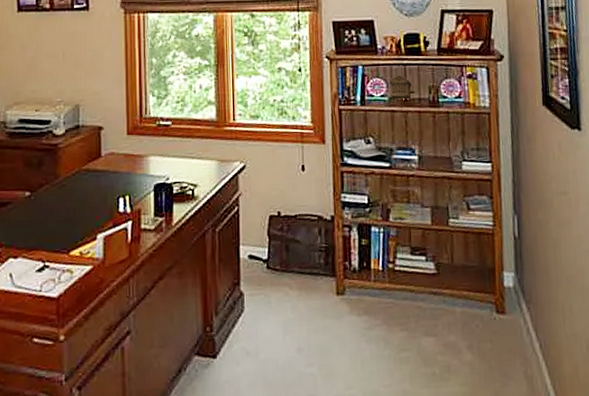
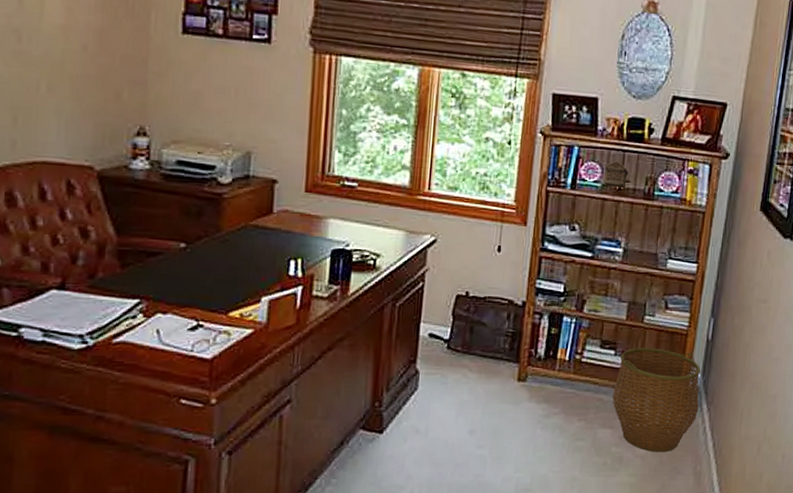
basket: none [429,250,519,359] -> present [612,348,701,453]

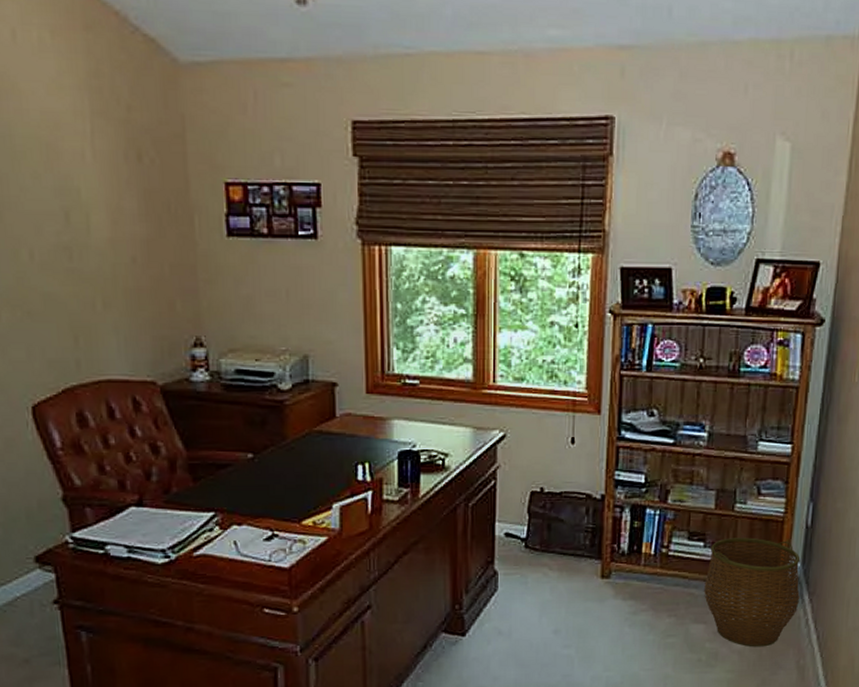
decorative box: present [603,160,629,189] -> none [682,336,710,367]

